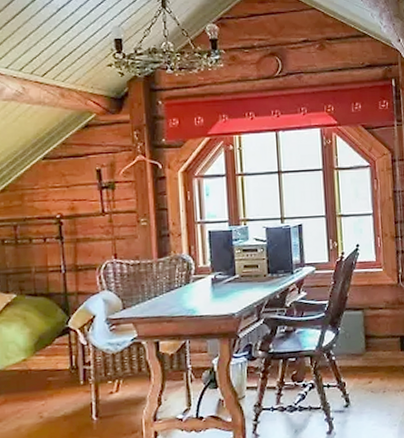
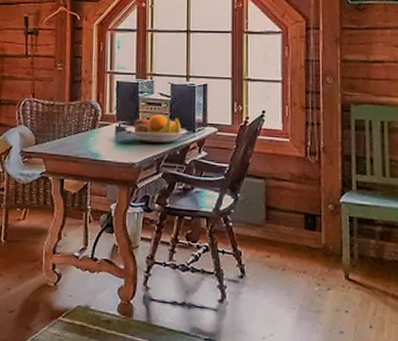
fruit bowl: none [221,260,287,291] -> present [125,114,188,143]

